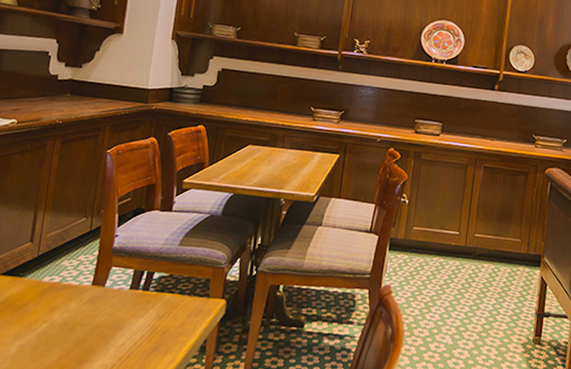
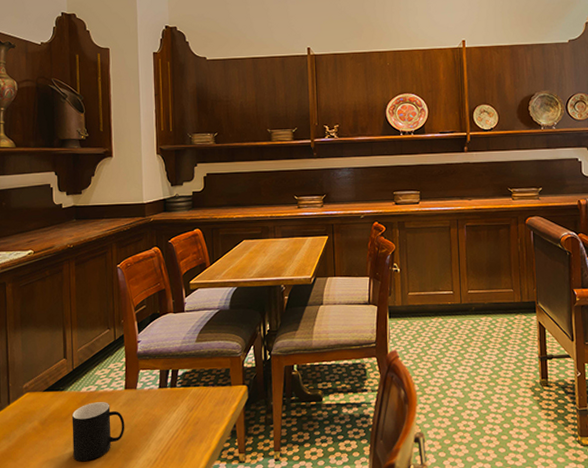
cup: none [21,294,86,358] -> present [71,402,125,461]

